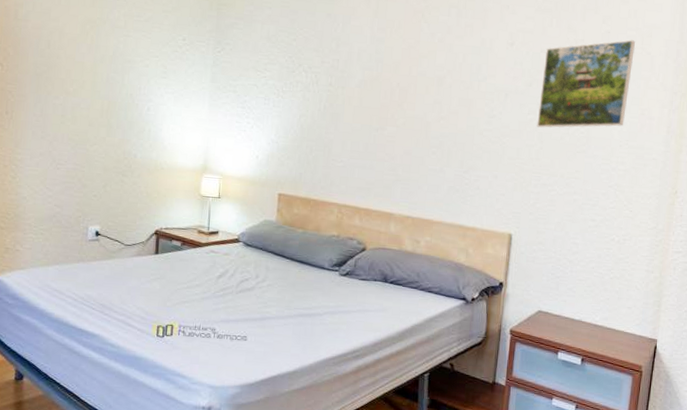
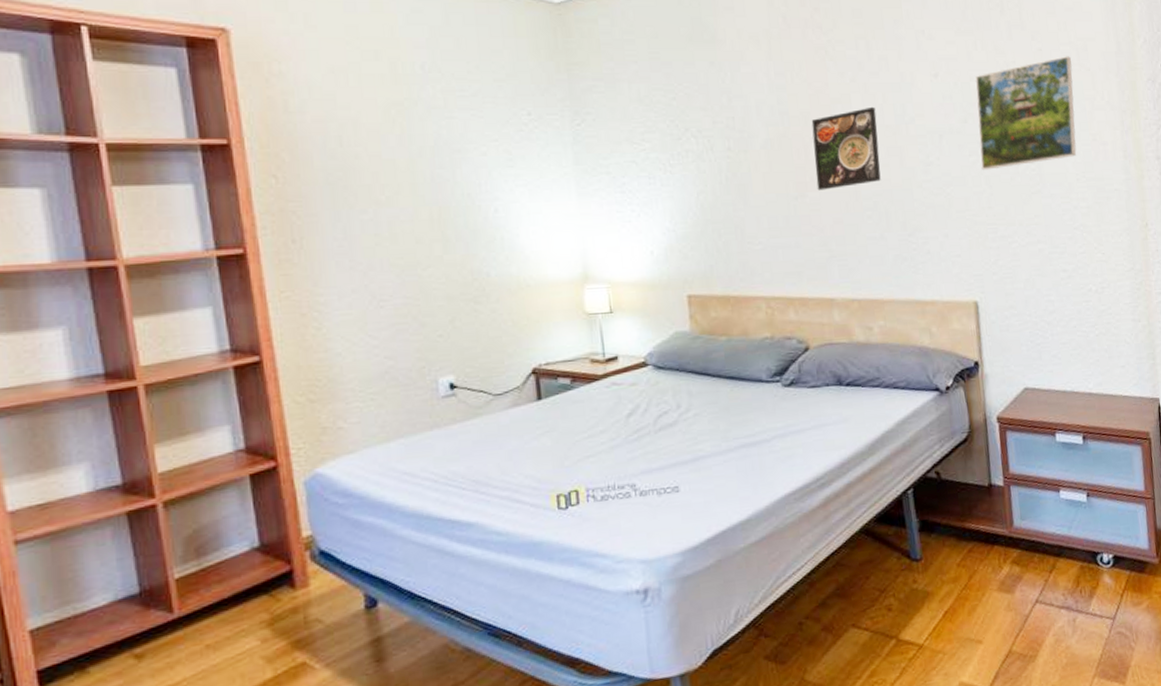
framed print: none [395,64,455,127] -> present [811,106,881,191]

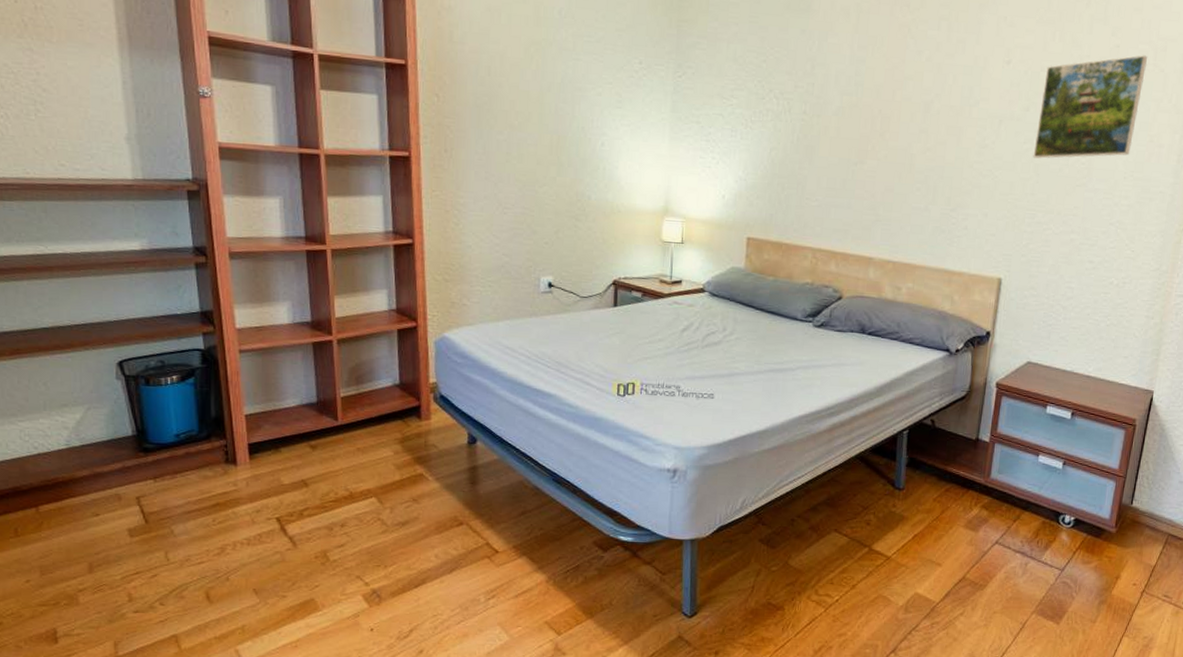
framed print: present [811,106,881,191] -> none [876,86,945,160]

